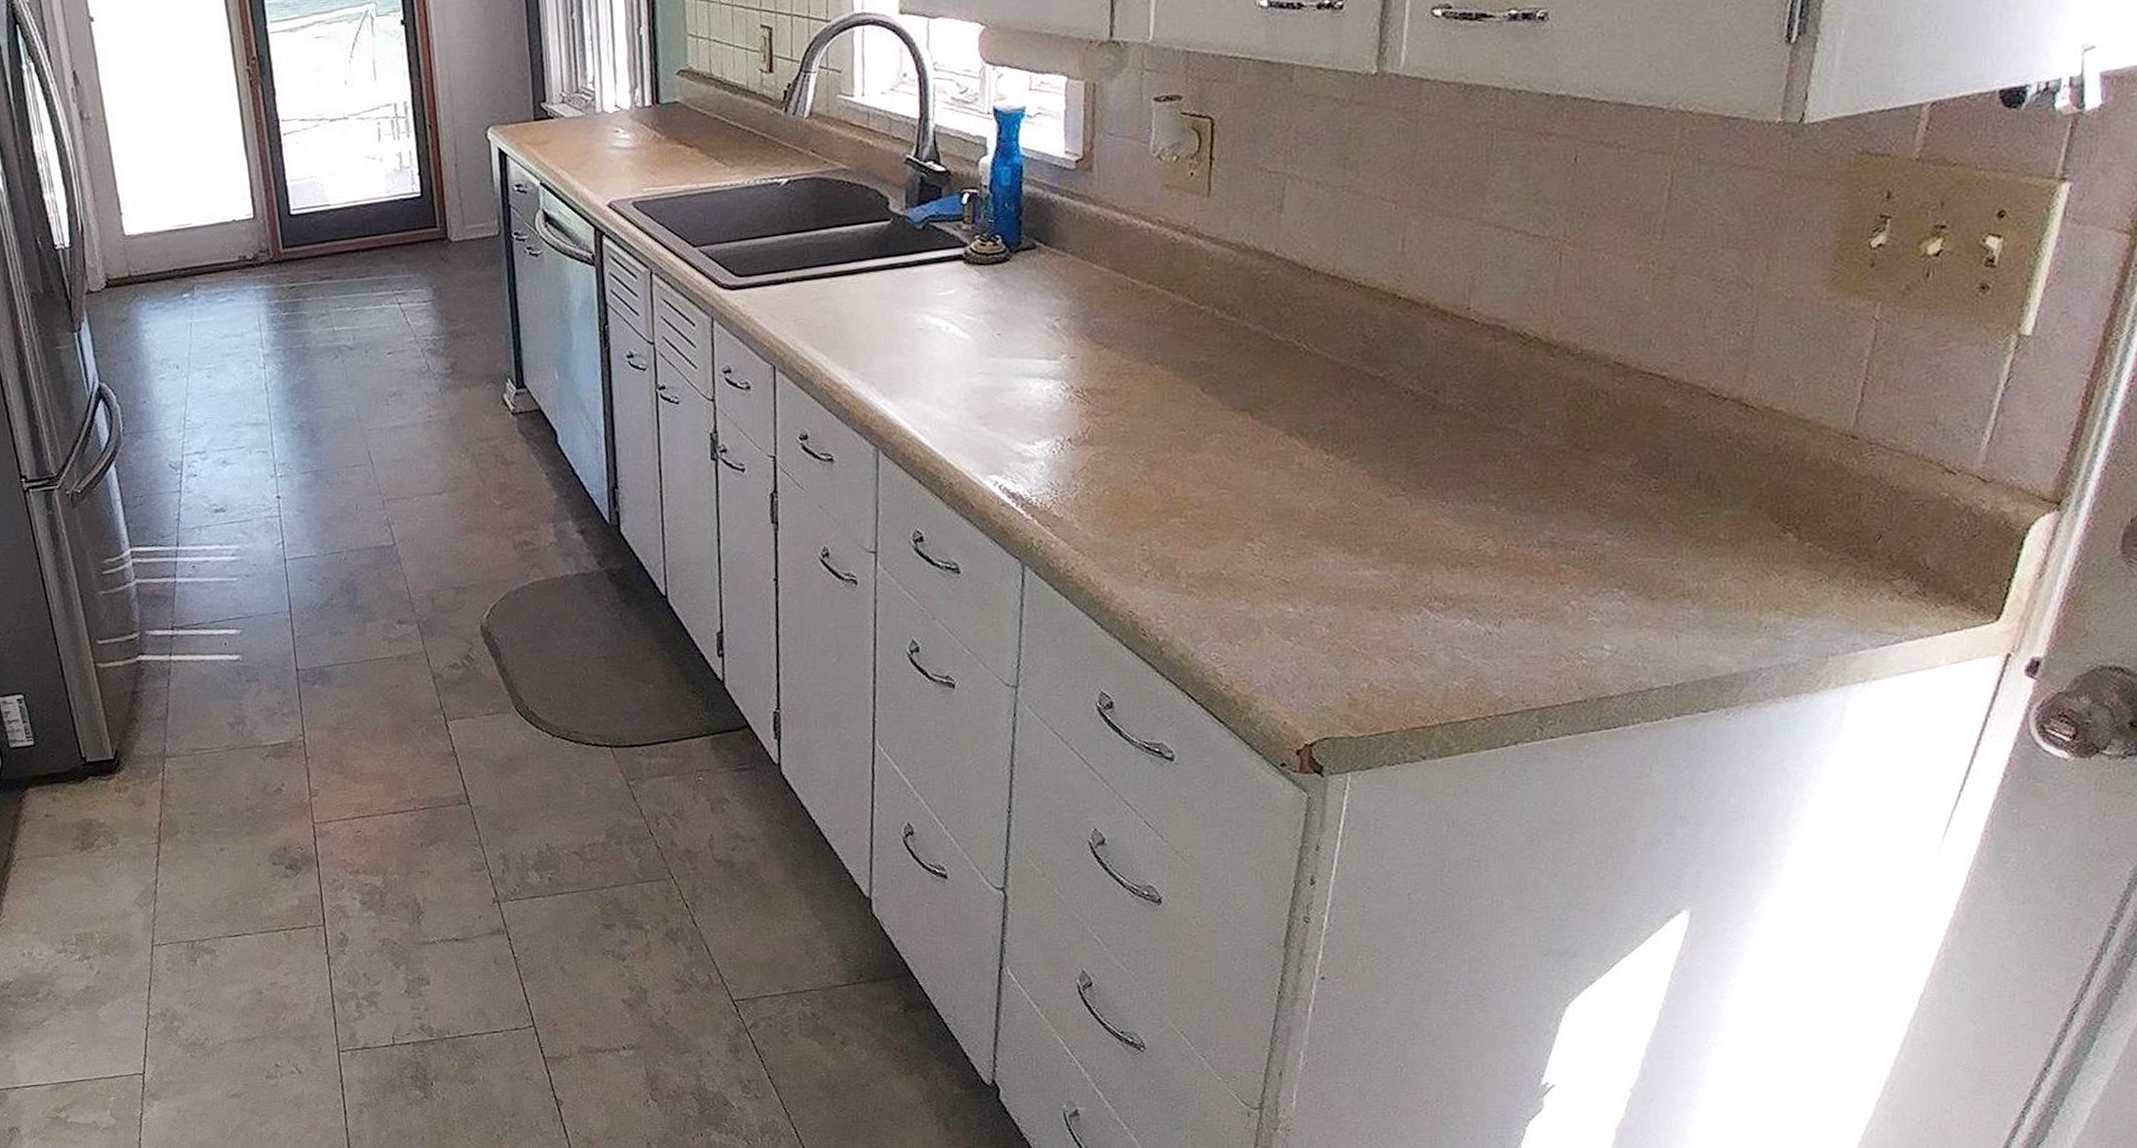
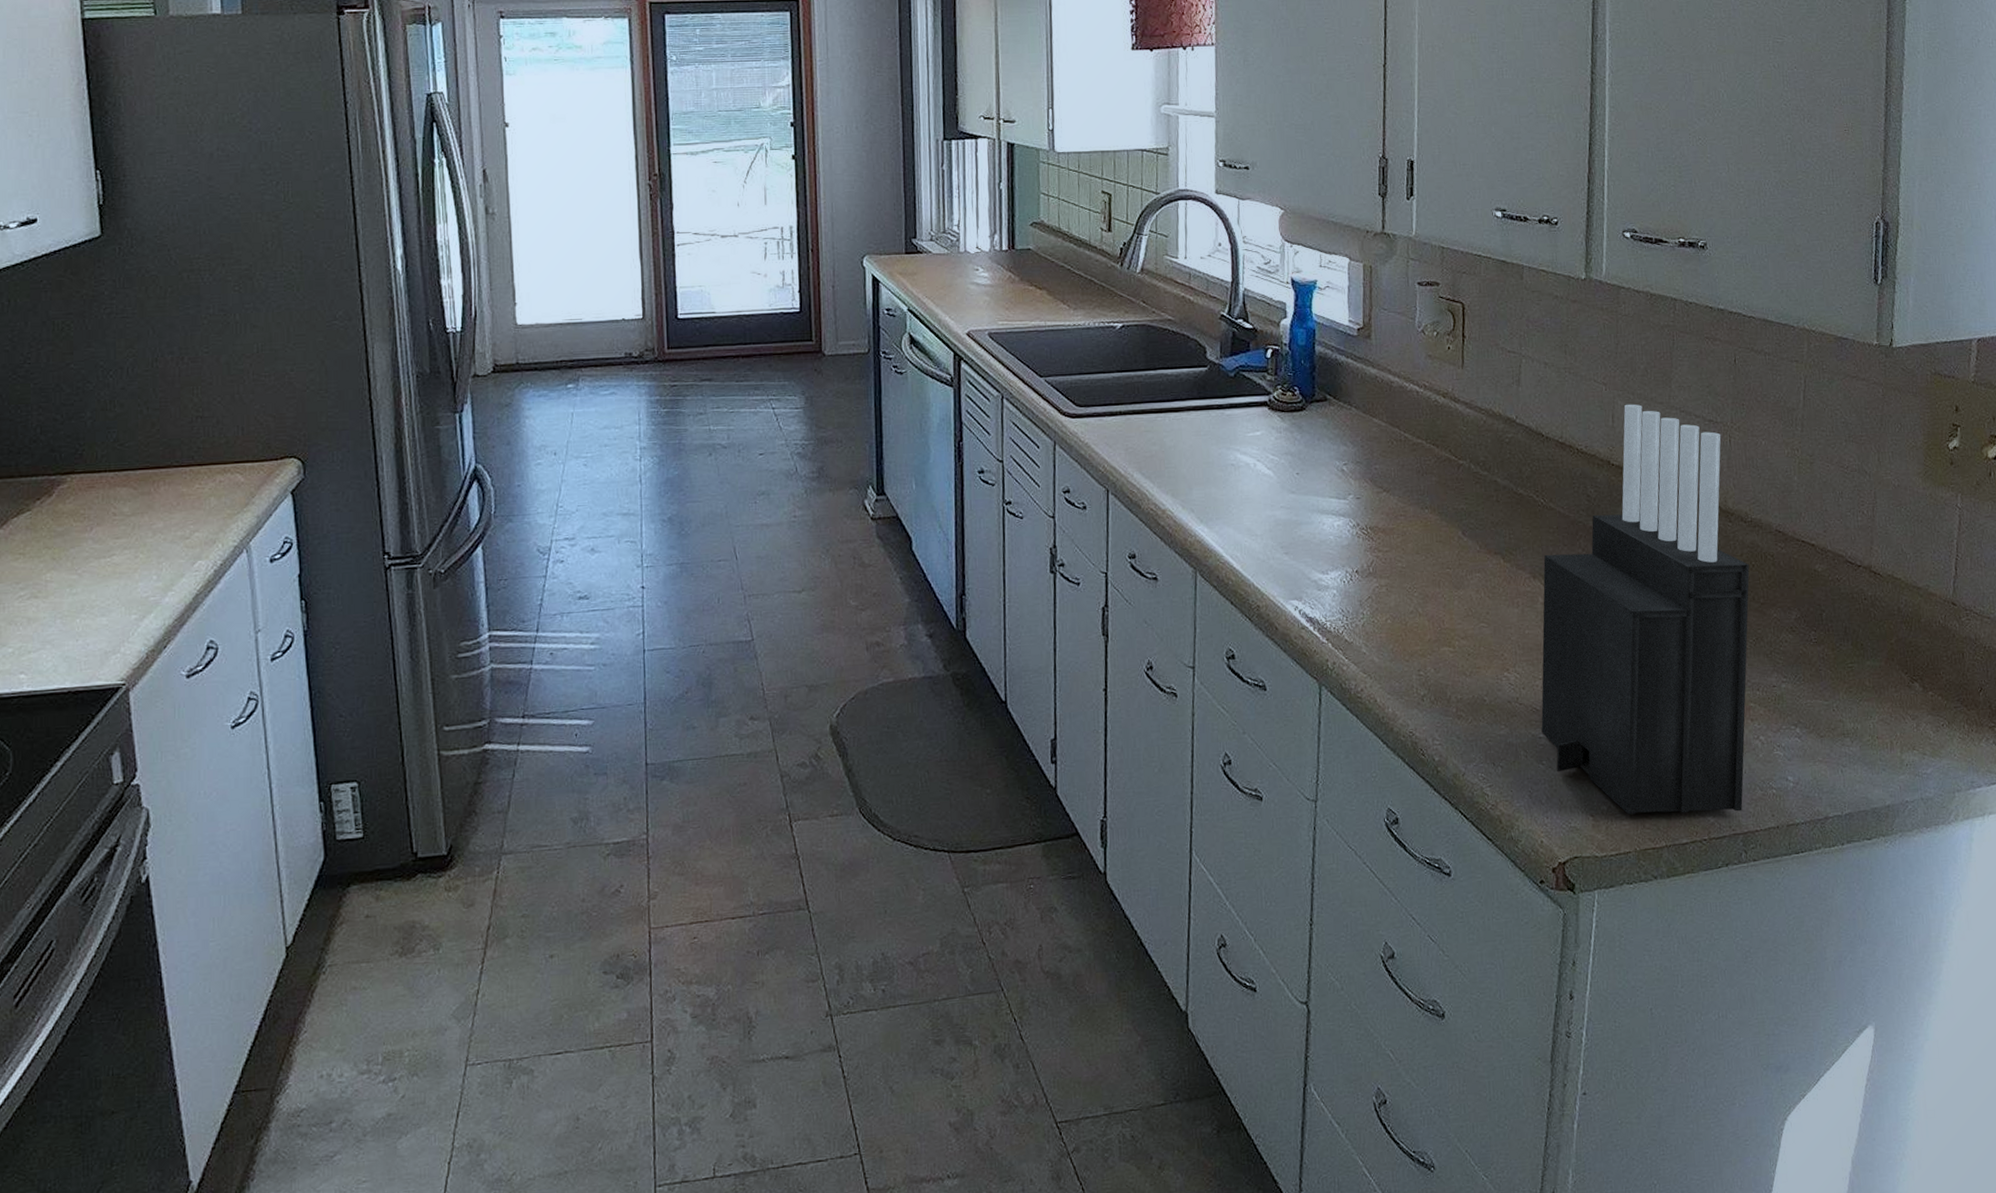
knife block: none [1291,222,1574,692] -> present [1541,404,1750,815]

